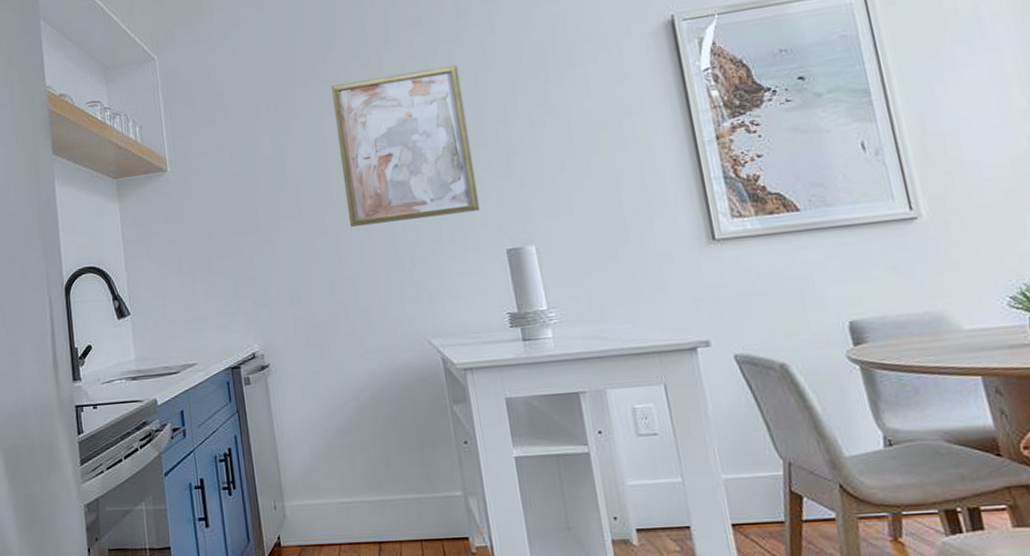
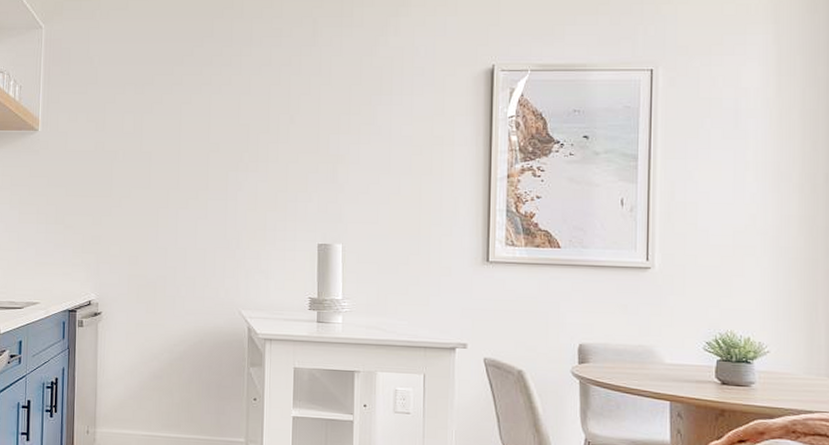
wall art: present [330,65,480,227] -> none [189,77,306,207]

